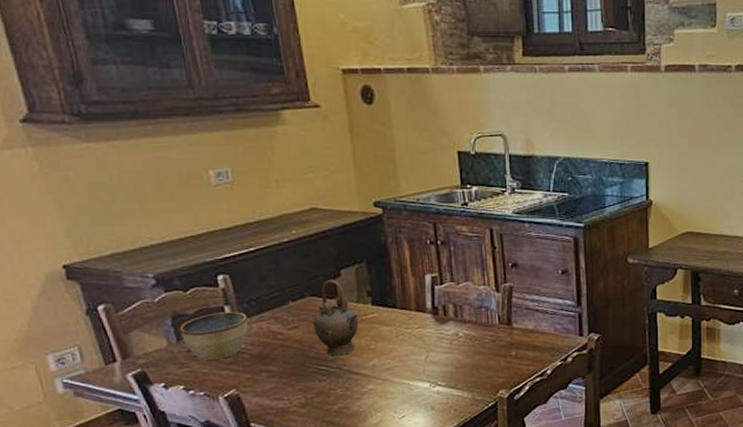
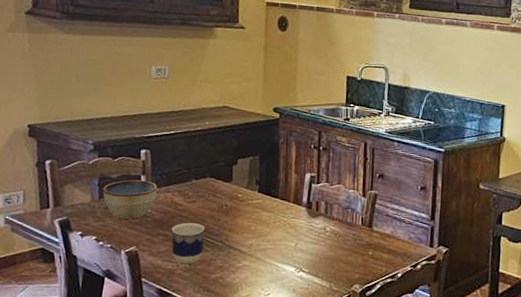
cup: none [275,351,319,400] -> present [171,222,204,265]
teapot: present [313,279,359,356] -> none [208,165,246,232]

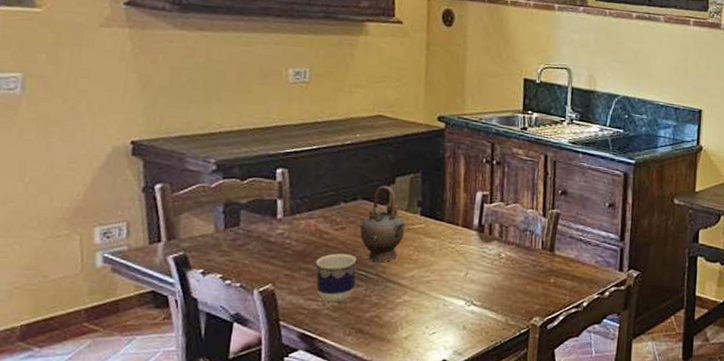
bowl: present [103,179,158,219] -> none [229,205,298,252]
teapot: none [208,165,246,232] -> present [360,185,406,263]

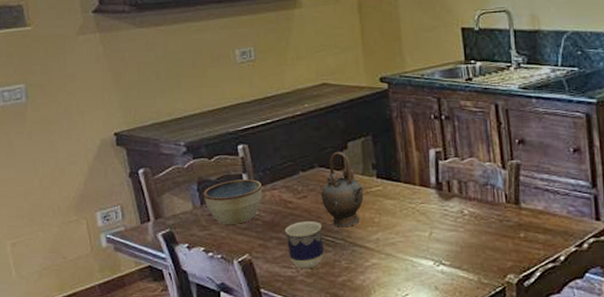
bowl: none [229,205,298,252] -> present [204,179,263,224]

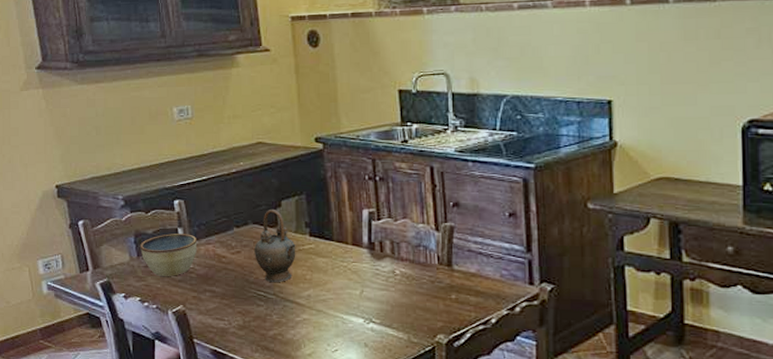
cup: present [285,221,325,269] -> none [218,276,257,322]

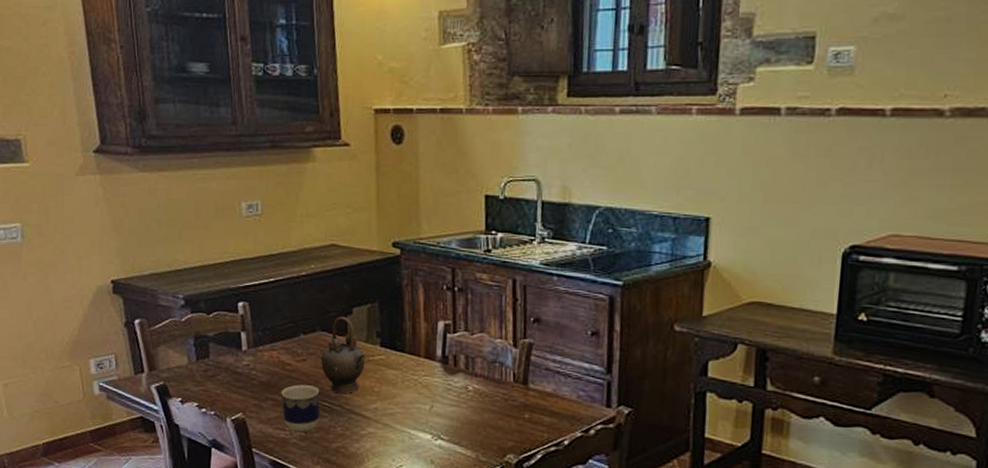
bowl: present [140,234,197,276] -> none [200,337,261,382]
cup: none [218,276,257,322] -> present [281,384,320,433]

